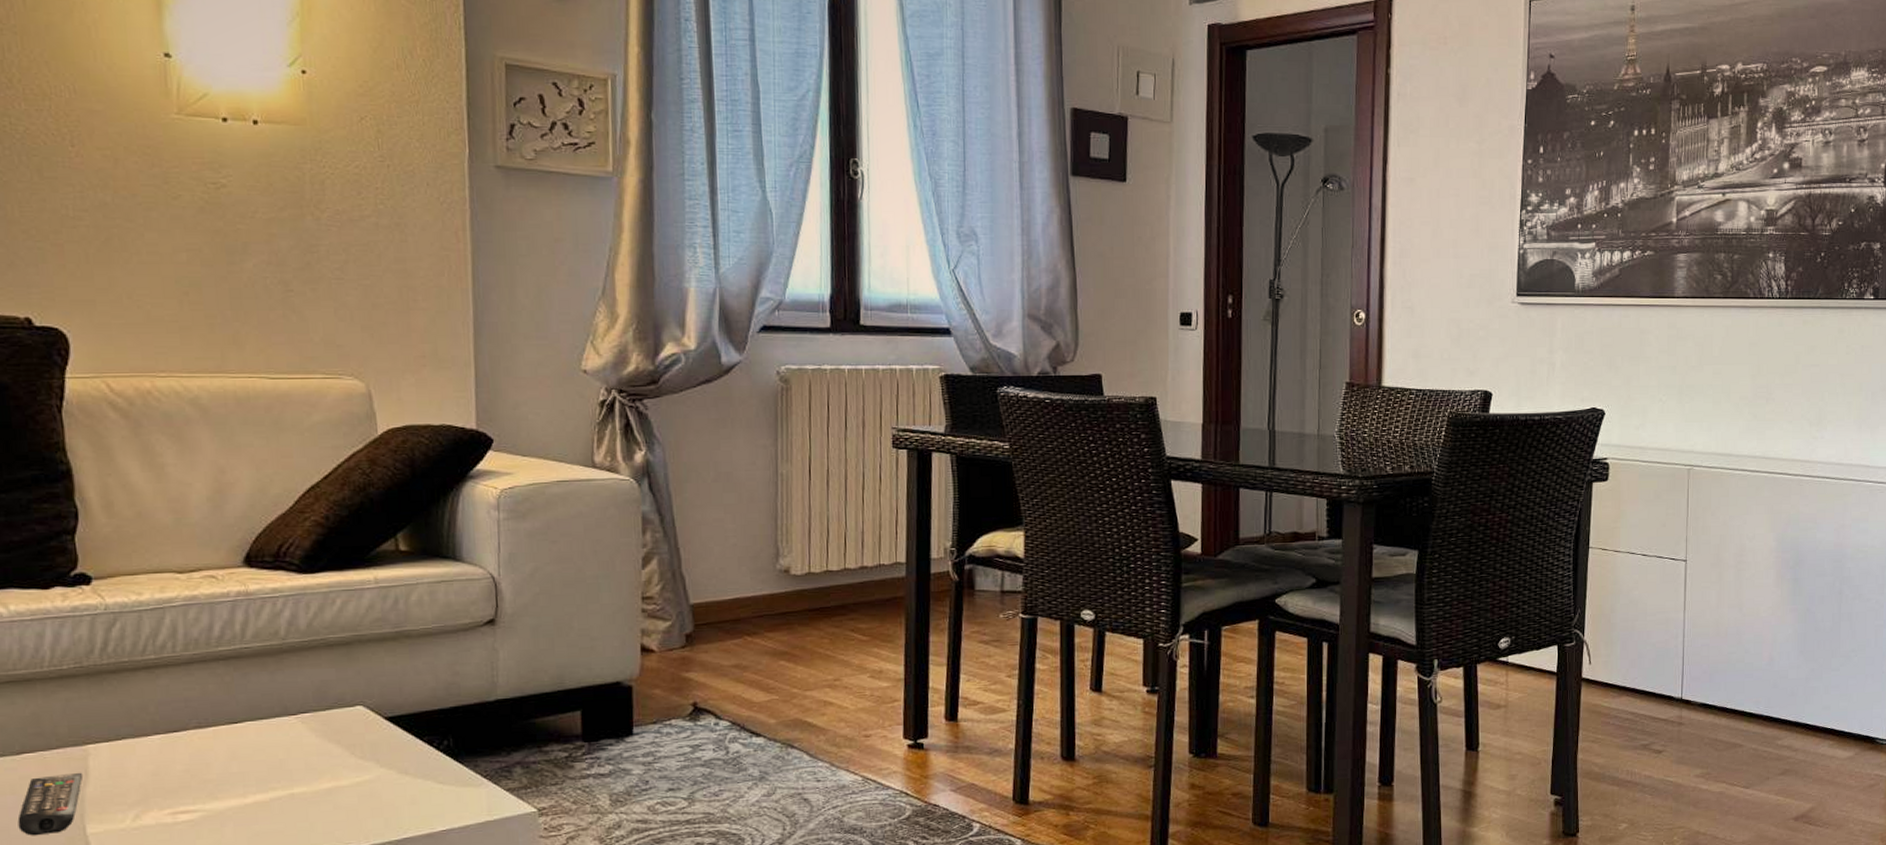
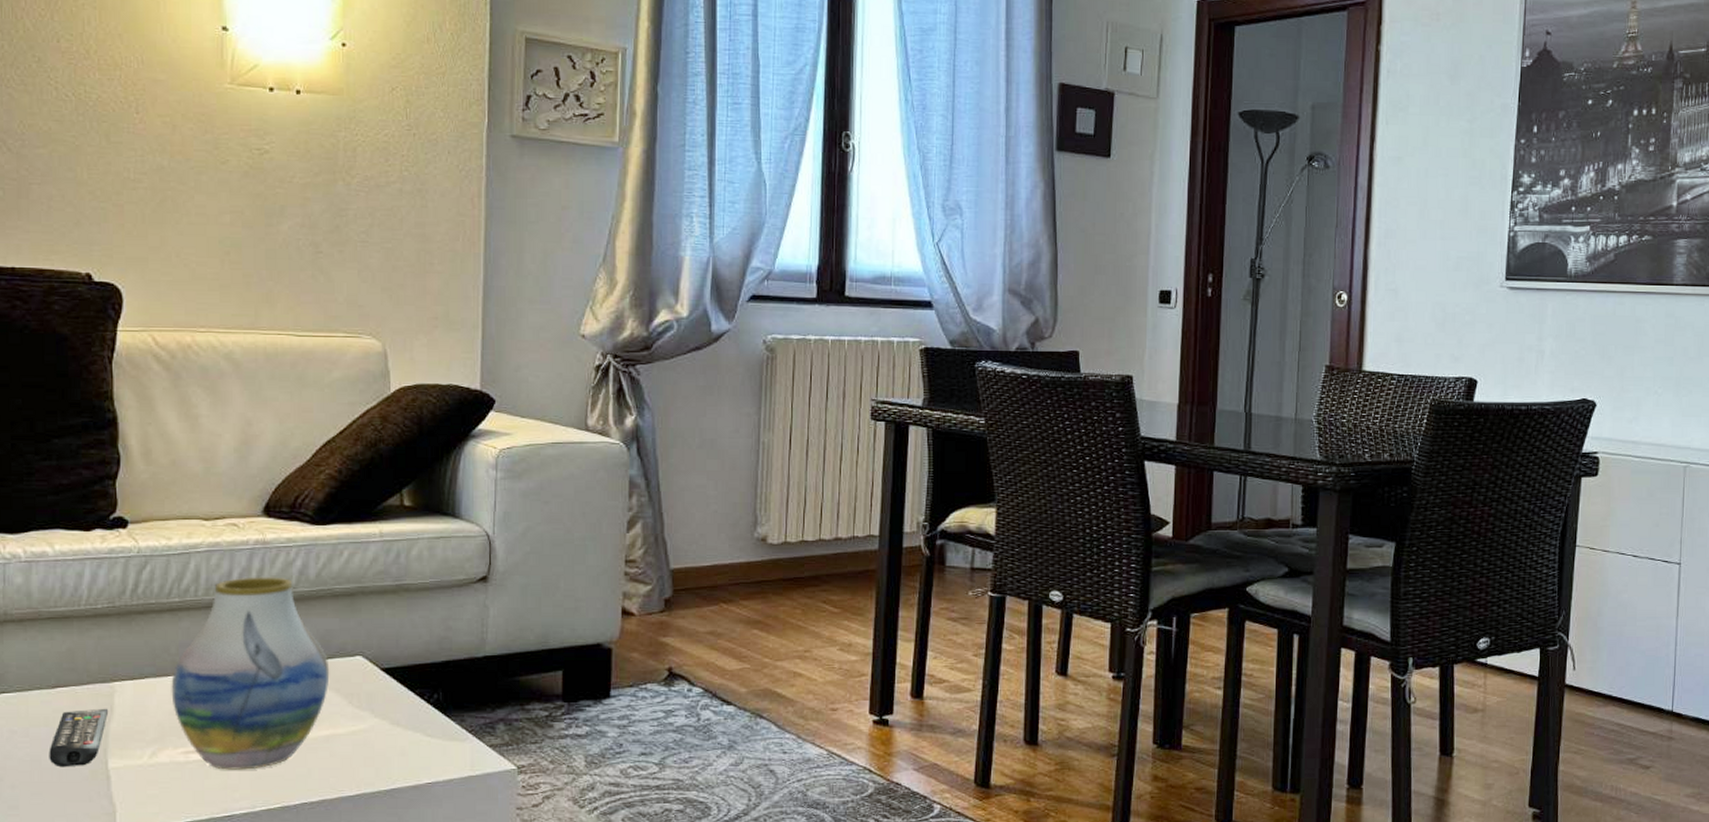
vase: none [151,628,329,829] -> present [171,577,330,770]

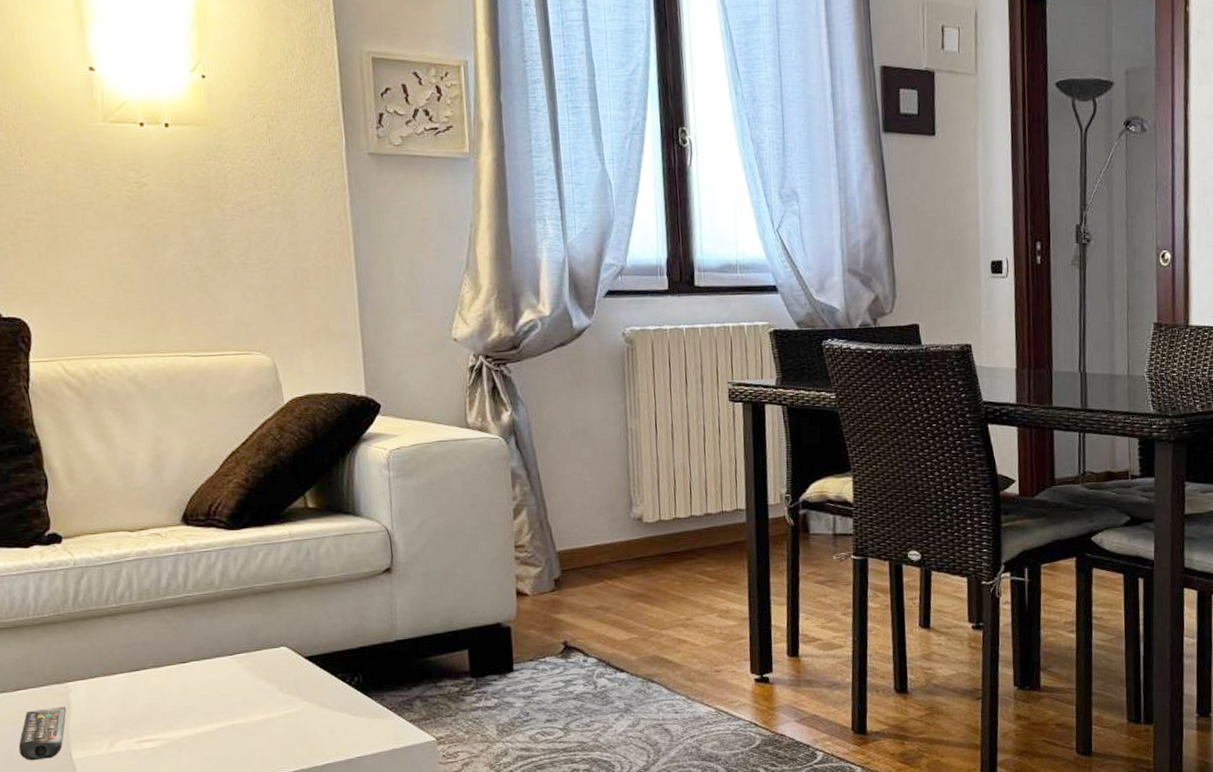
vase: present [171,577,330,770] -> none [118,579,260,755]

